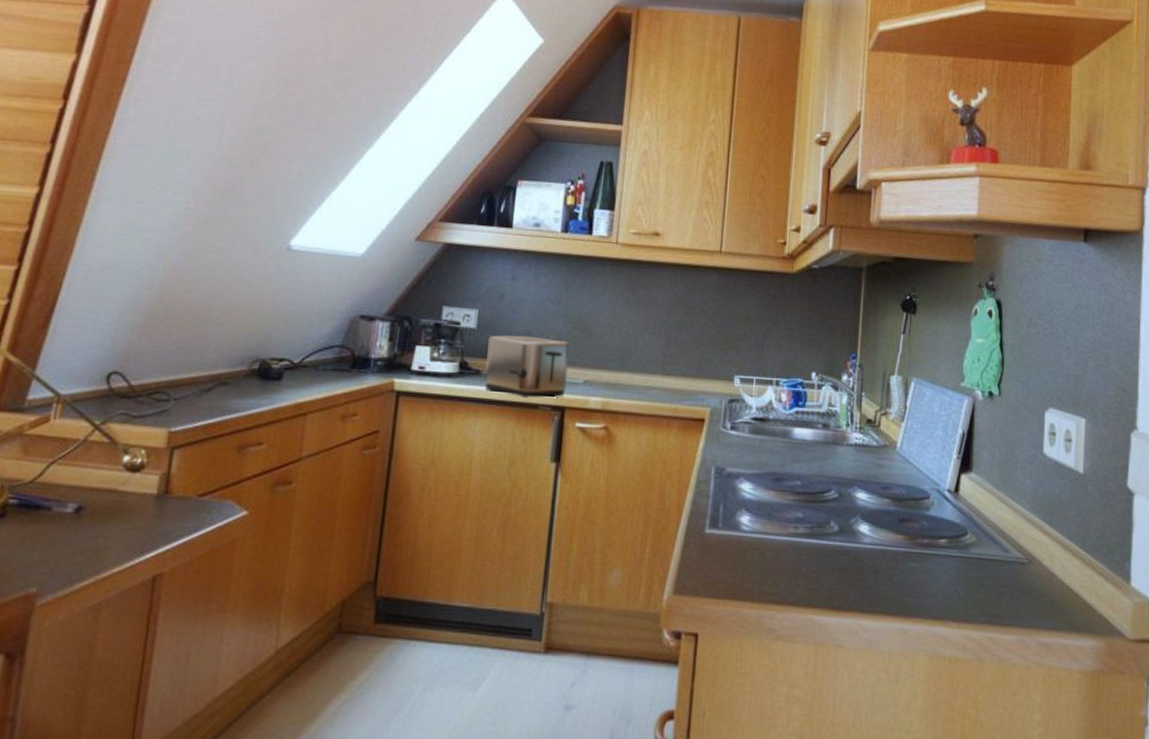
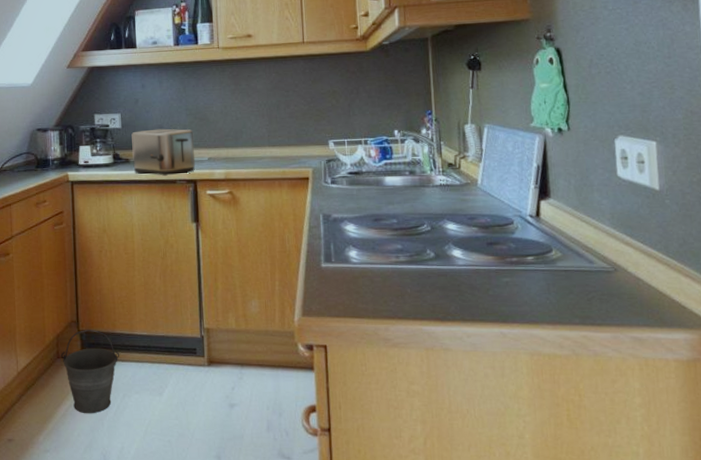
bucket: none [343,595,428,712] -> present [60,330,120,413]

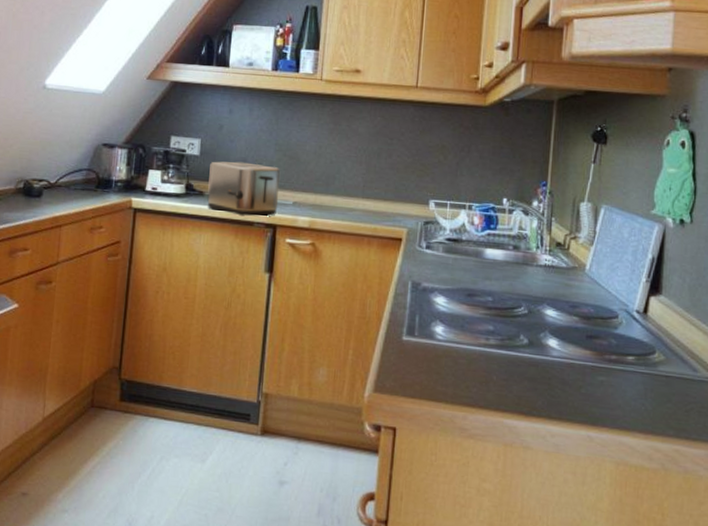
bucket: present [60,330,120,413] -> none [95,378,163,474]

